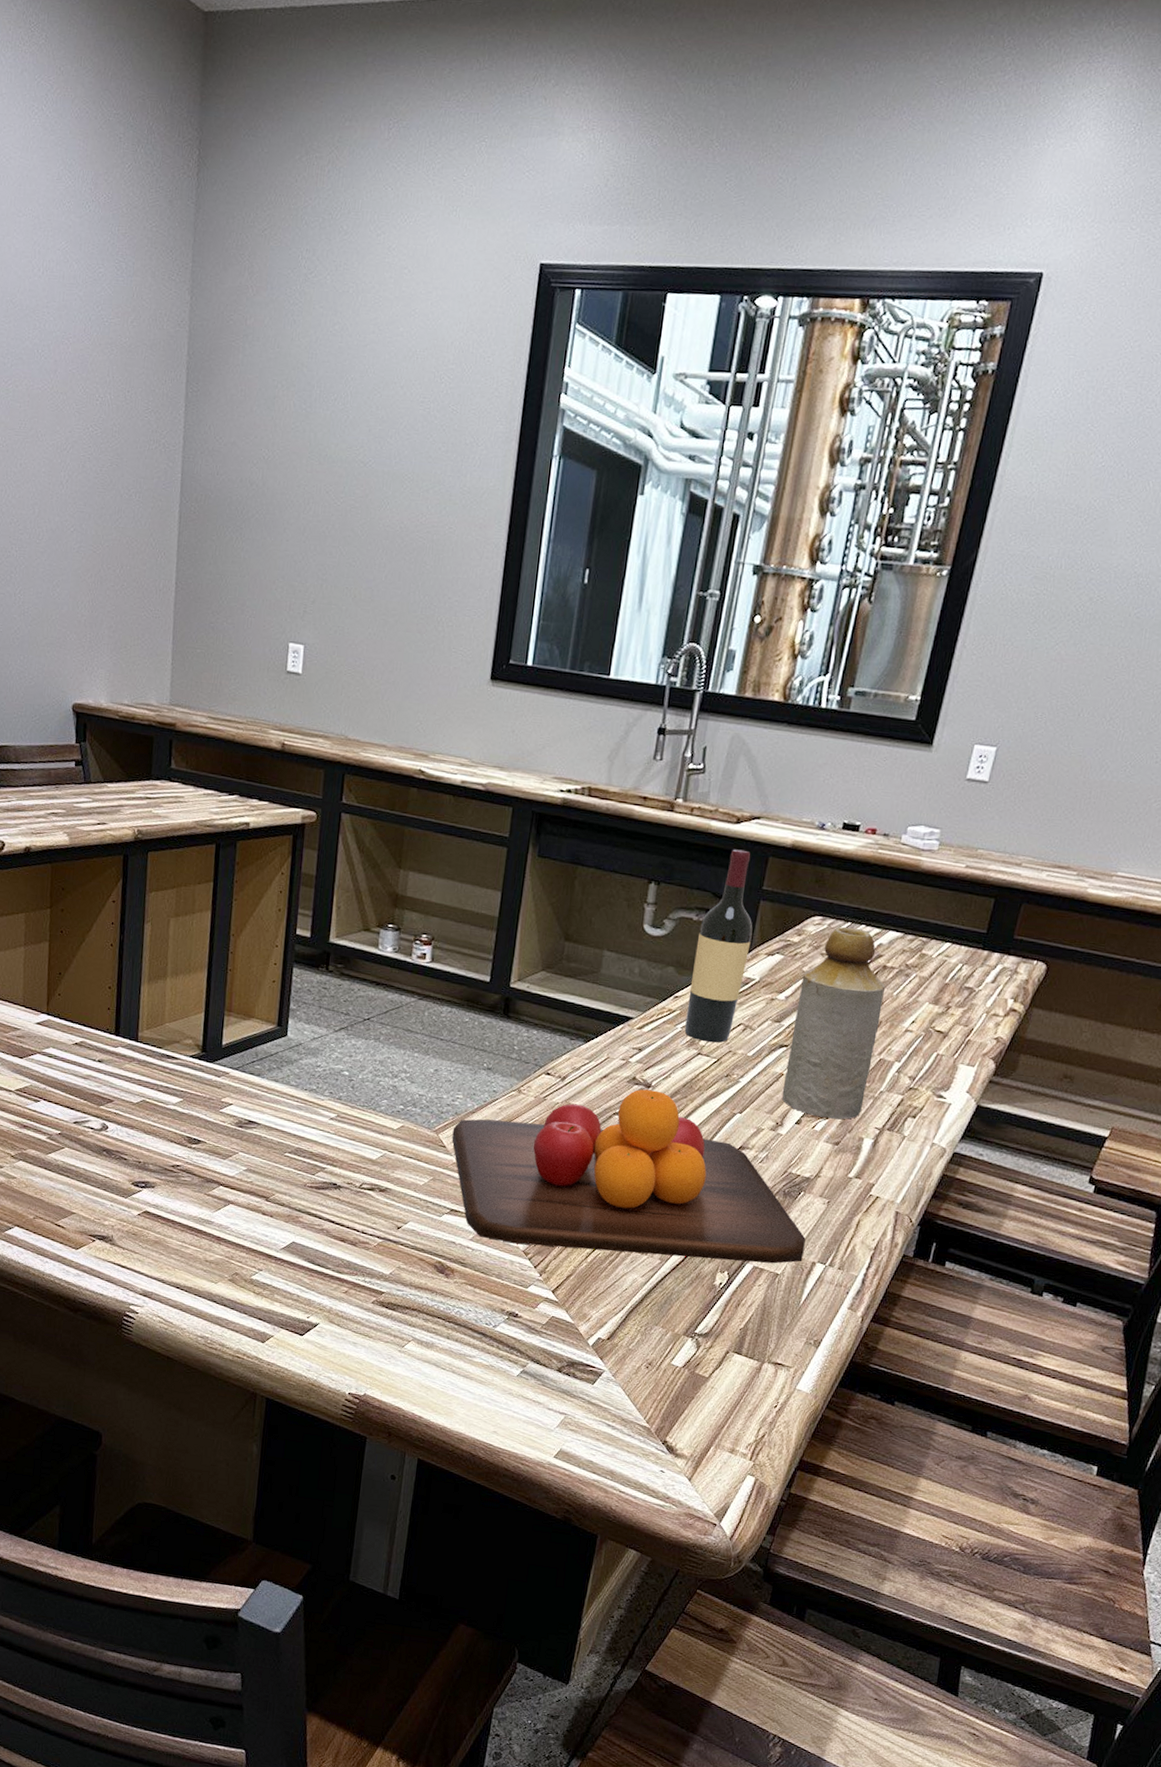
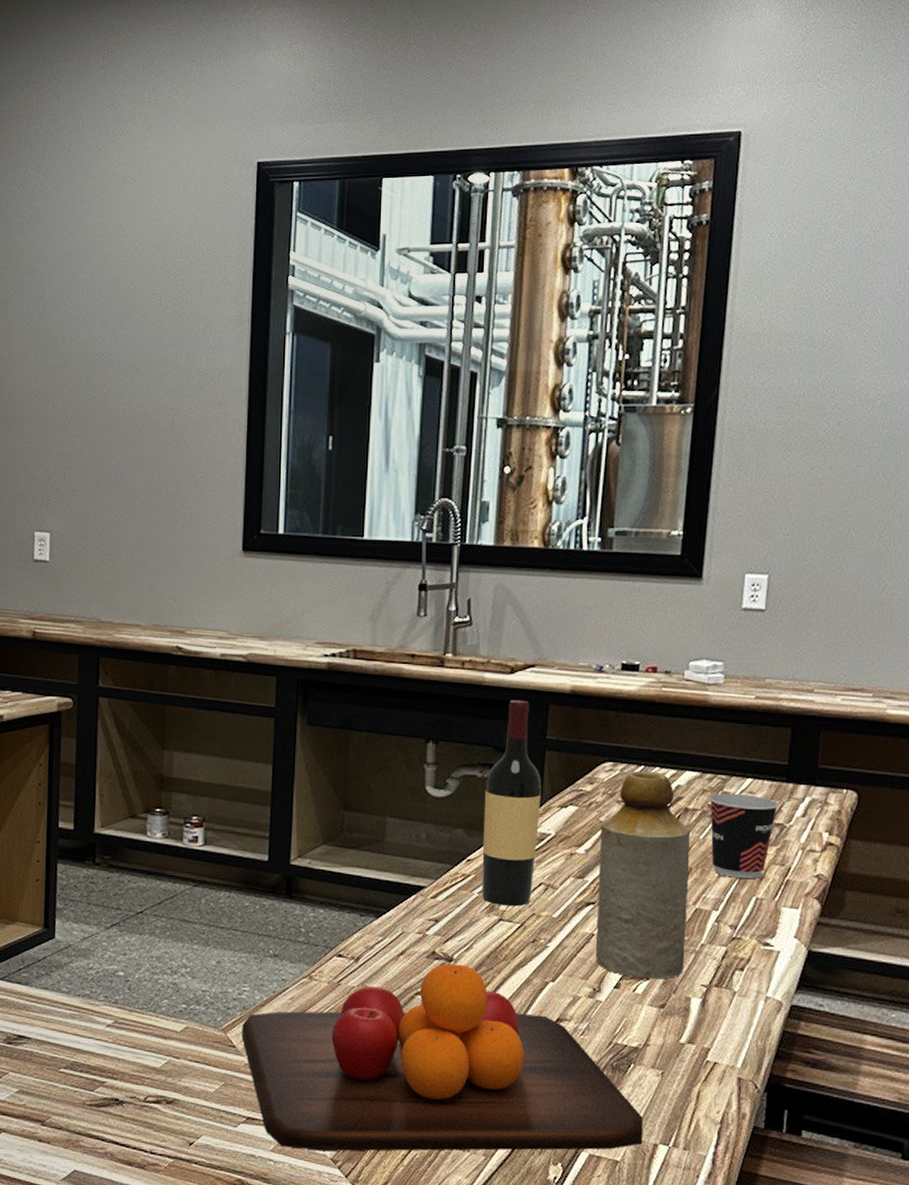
cup: none [901,954,972,1036] -> present [709,793,779,878]

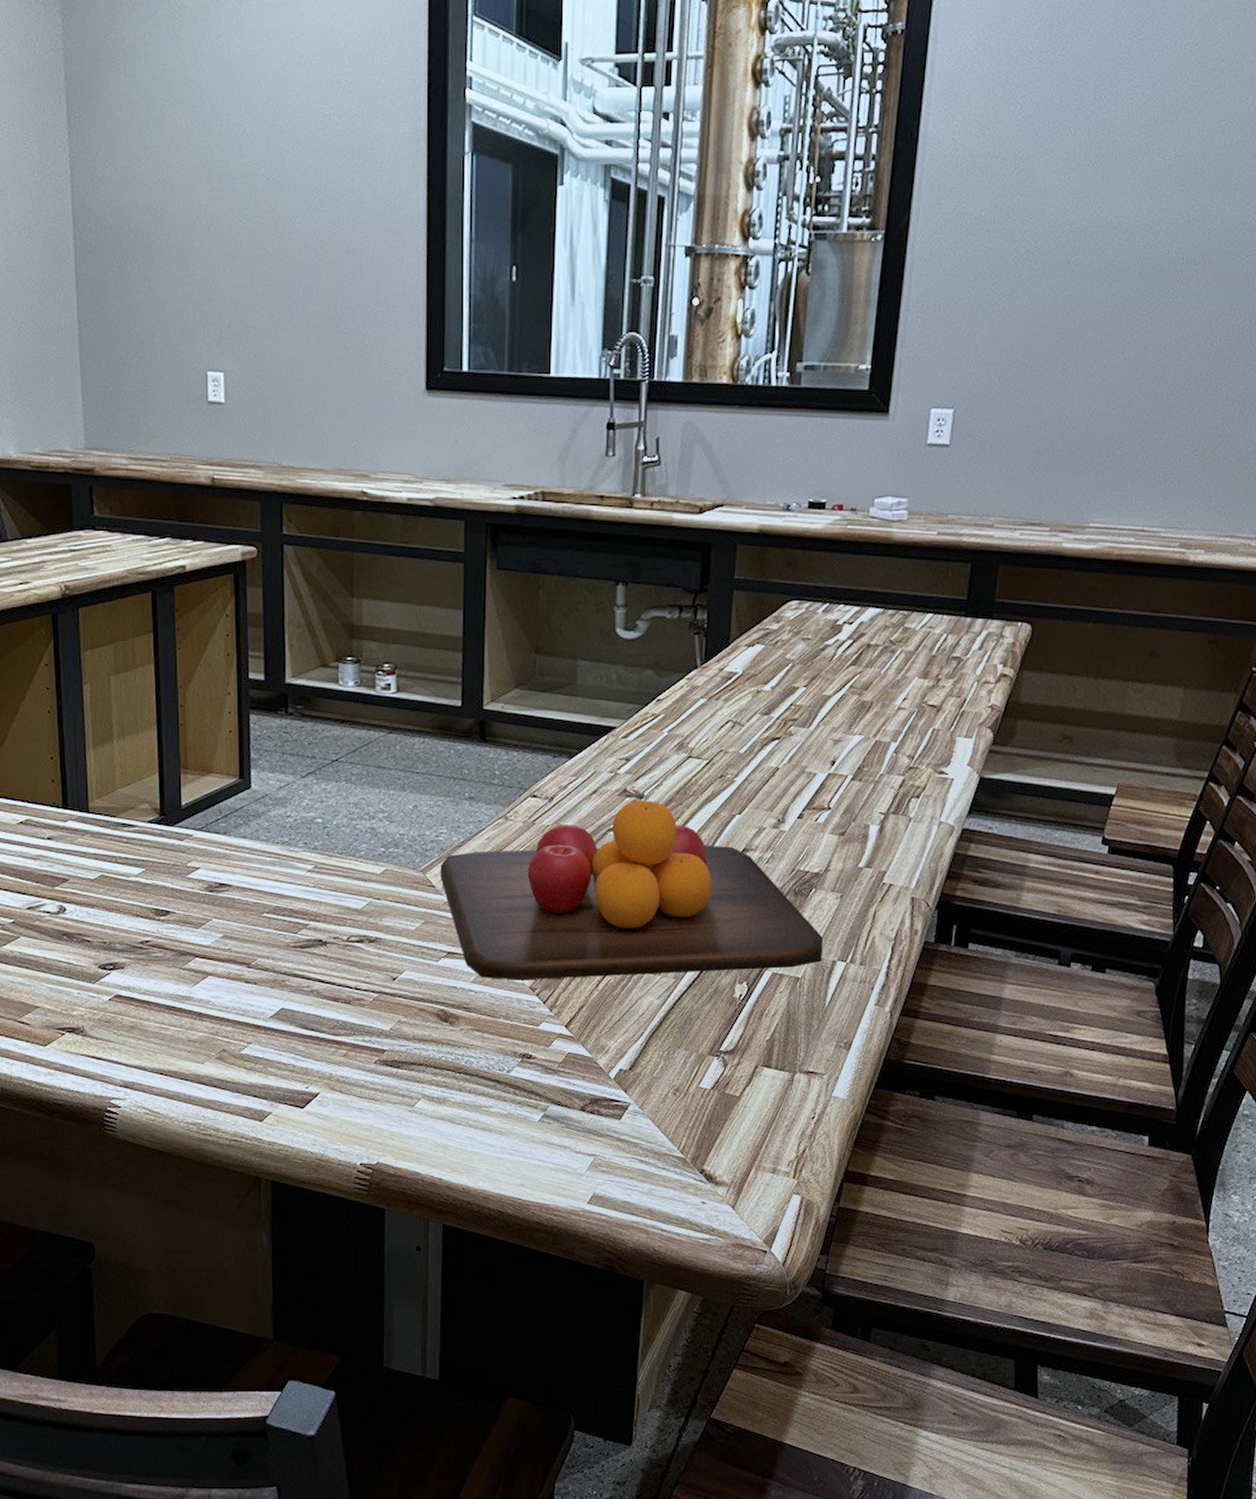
wine bottle: present [482,700,541,907] -> none [671,540,729,744]
bottle: present [595,770,691,979] -> none [780,608,873,809]
cup: present [709,793,779,878] -> none [891,629,957,710]

